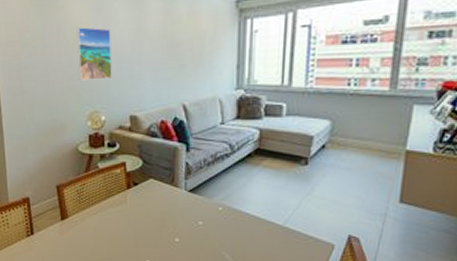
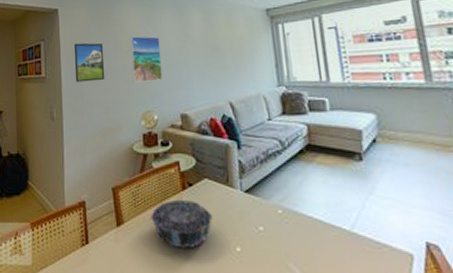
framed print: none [10,32,48,78] -> present [73,43,105,83]
decorative bowl: none [95,197,155,239] -> present [151,199,213,249]

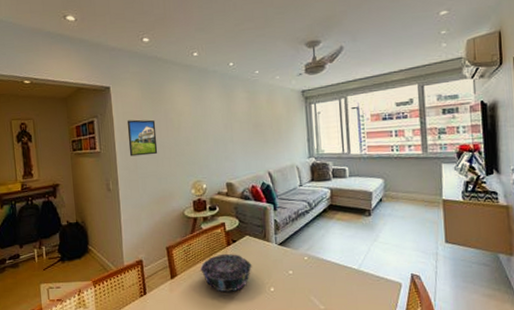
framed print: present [130,36,163,83] -> none [181,113,211,156]

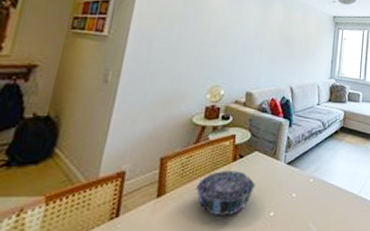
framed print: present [127,119,158,157] -> none [143,8,184,50]

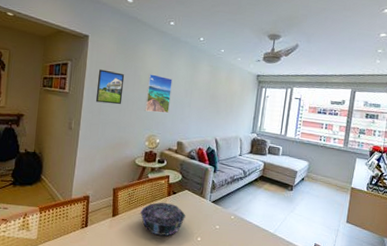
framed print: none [143,8,184,50] -> present [95,69,125,105]
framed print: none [207,14,242,59] -> present [145,74,173,113]

